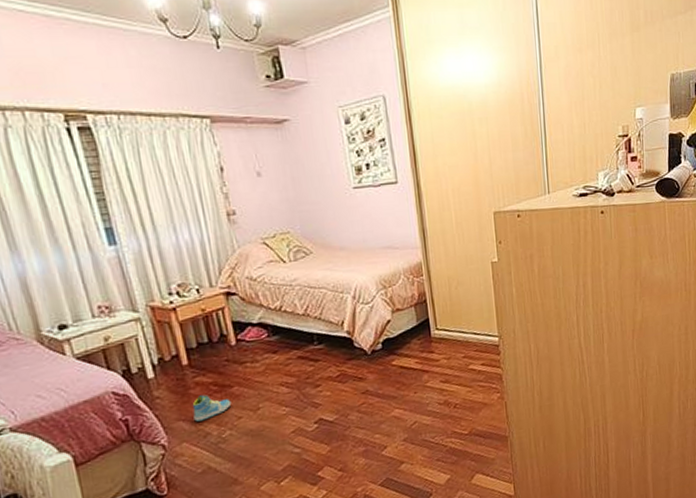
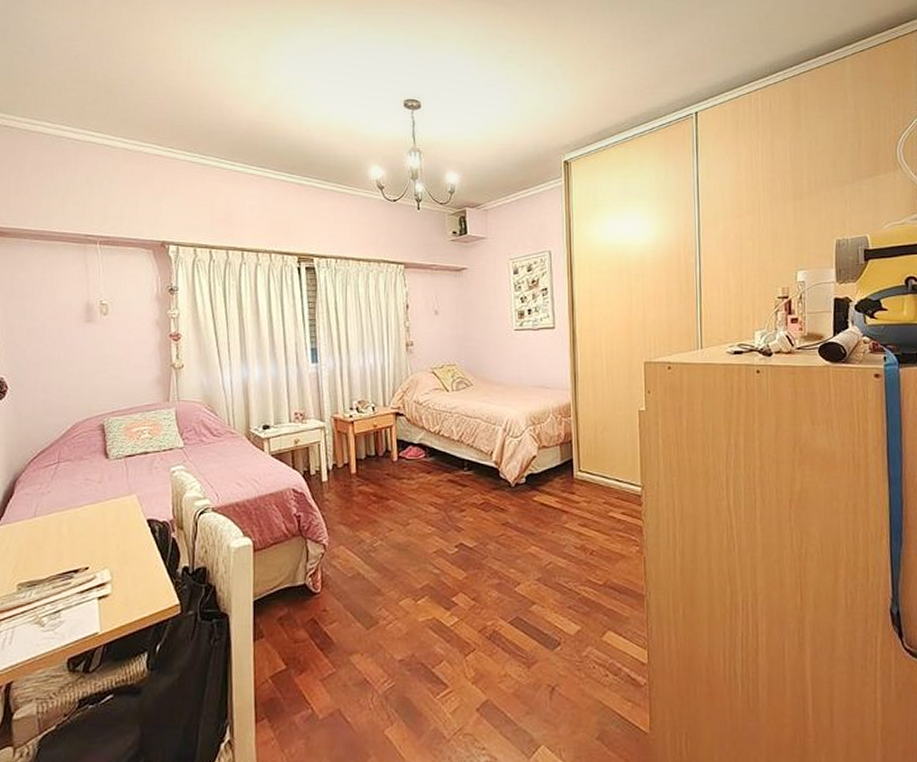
sneaker: present [192,395,232,422] -> none [353,503,386,528]

